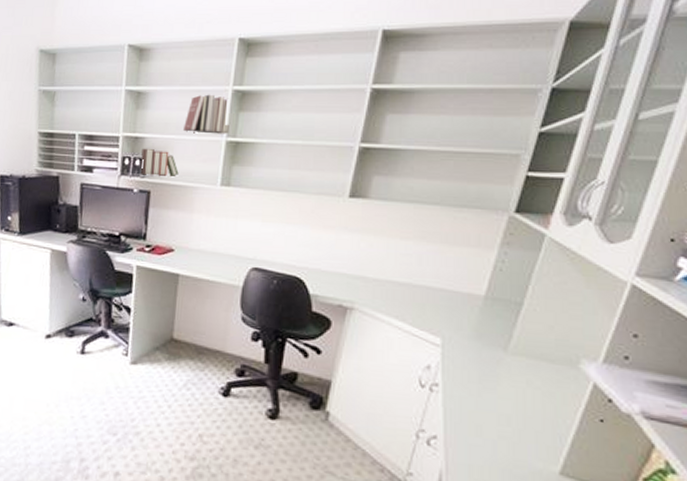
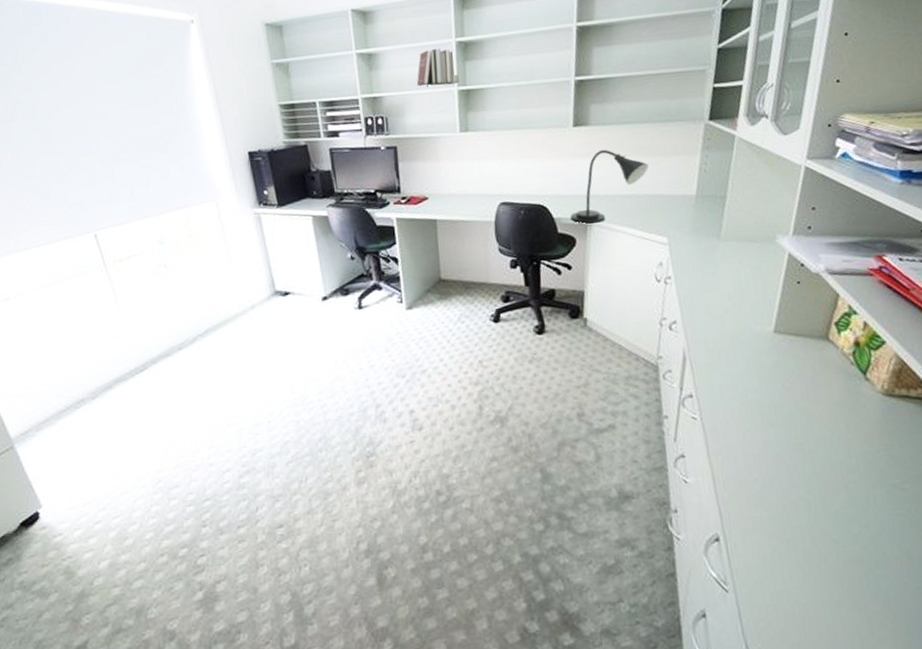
books: present [140,149,179,176] -> none [382,107,420,133]
desk lamp: none [330,227,431,308] -> present [571,149,649,224]

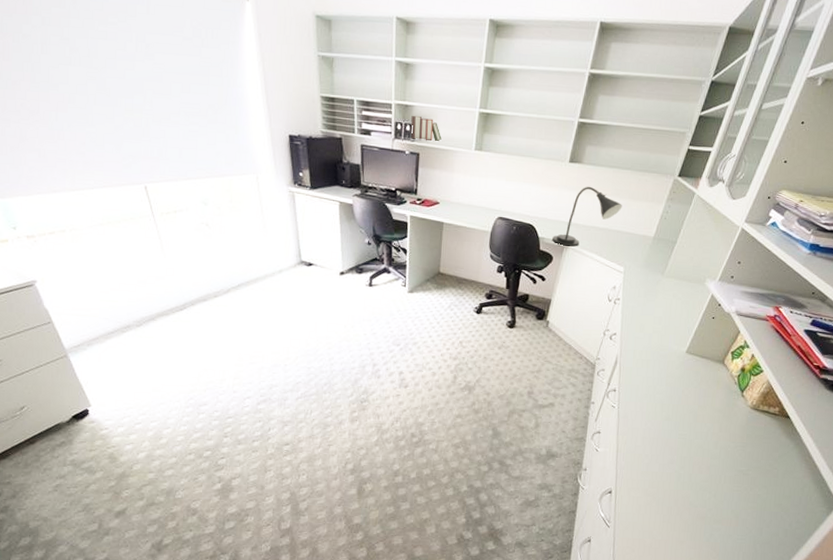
books: none [382,107,420,133] -> present [410,116,442,141]
books: present [416,48,459,87] -> none [444,69,482,106]

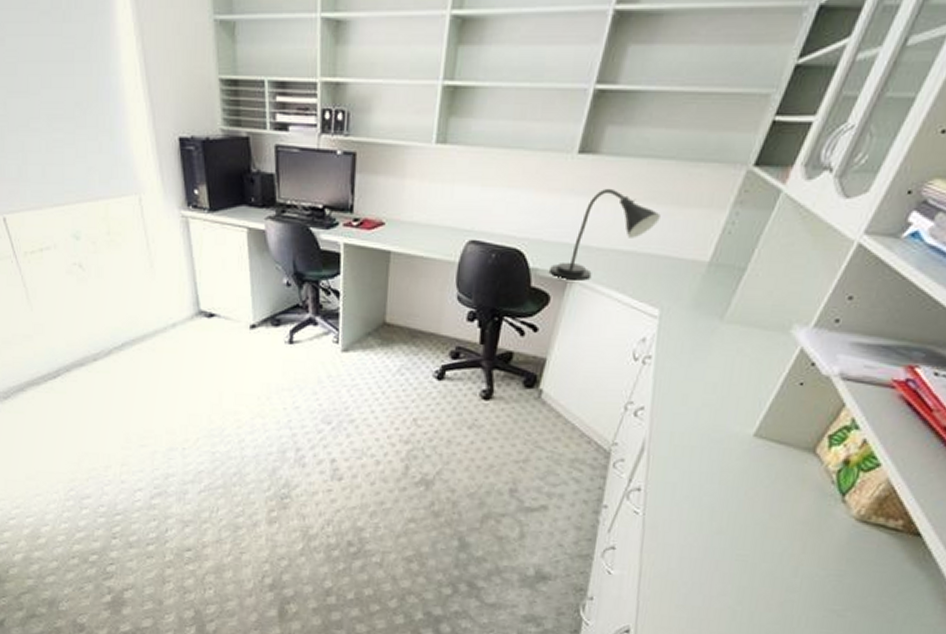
books: present [410,116,442,141] -> none [343,98,388,133]

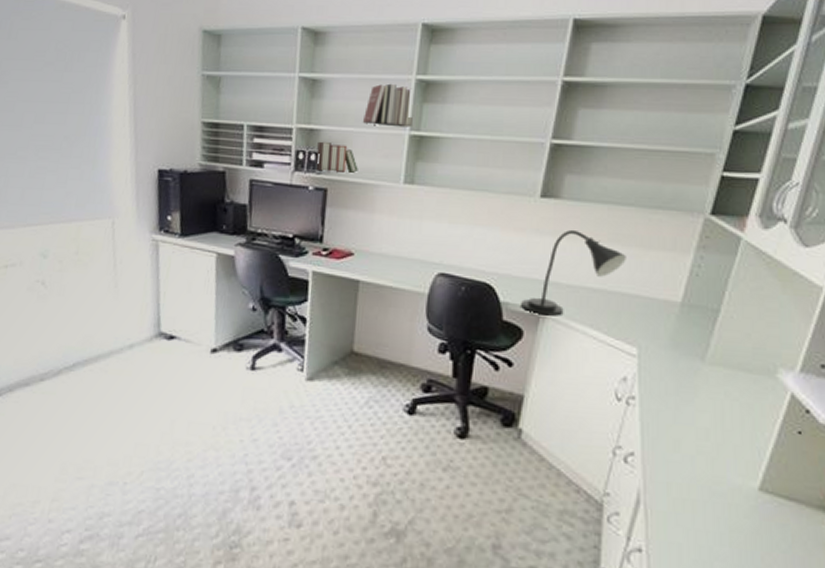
books: none [343,98,388,133] -> present [315,142,358,173]
books: none [391,21,446,76] -> present [362,83,413,127]

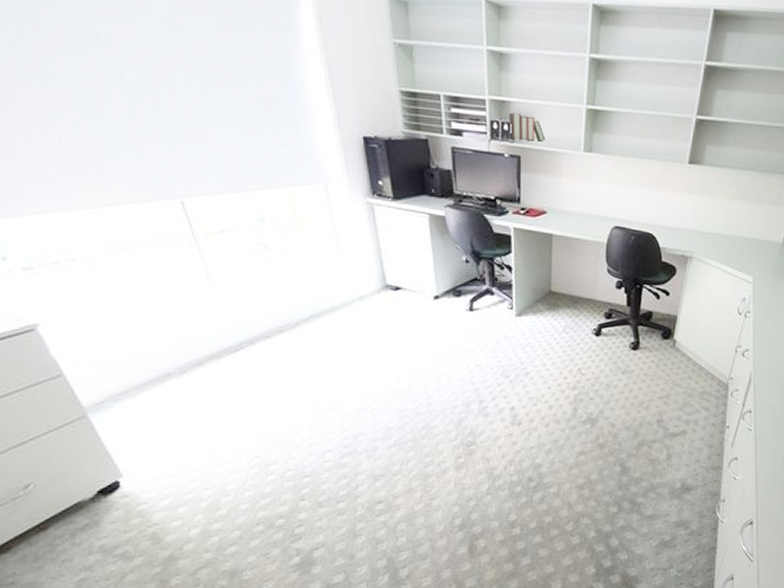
books: present [362,83,413,127] -> none [546,60,588,102]
desk lamp: present [521,229,626,316] -> none [675,189,748,256]

